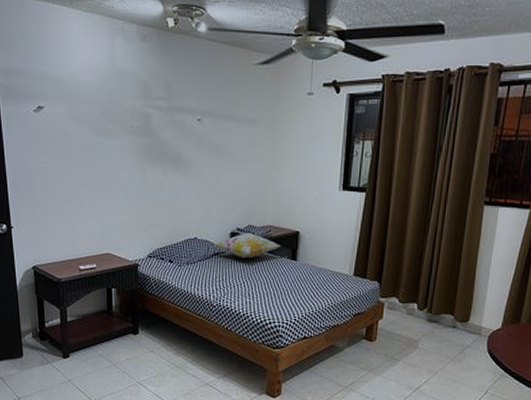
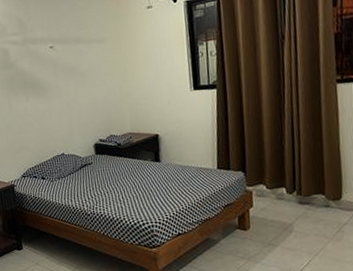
decorative pillow: present [213,233,280,259] -> none [80,142,143,167]

